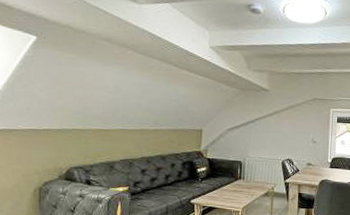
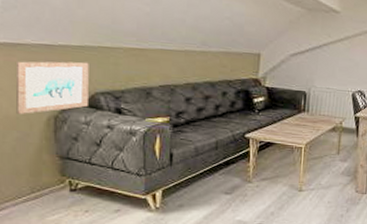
wall art: none [11,142,66,188] -> present [16,61,89,115]

